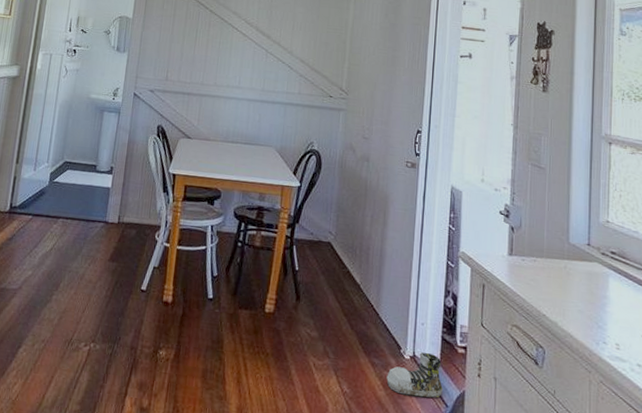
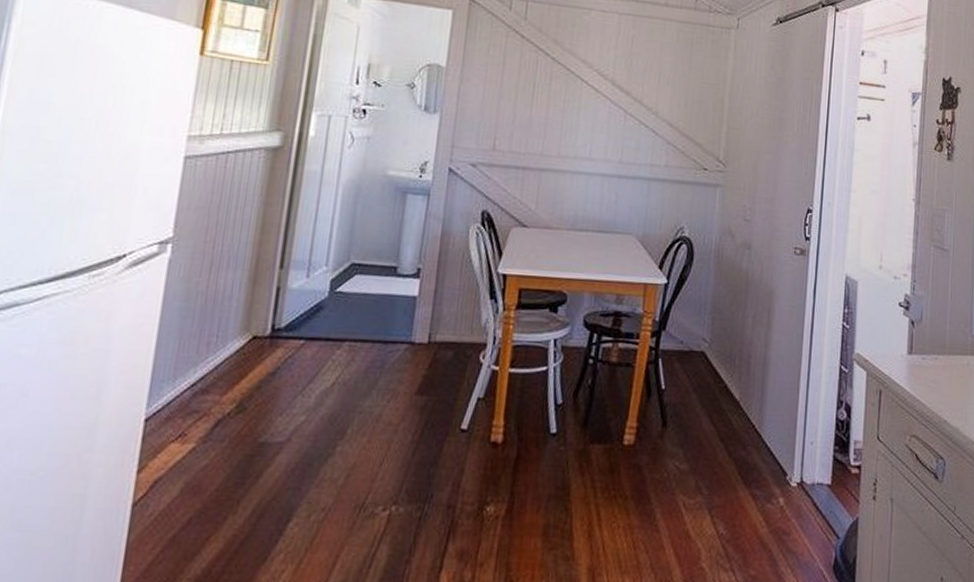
shoe: present [386,352,443,398] -> none [770,477,834,531]

